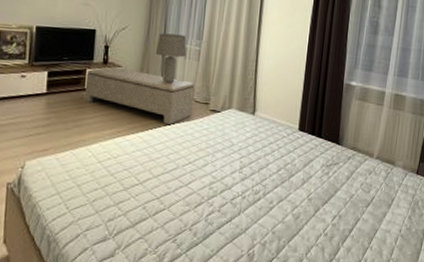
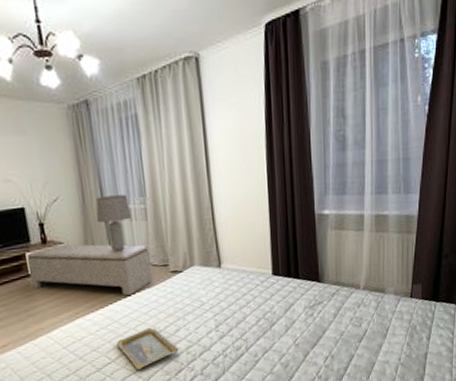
tray: none [148,157,203,196] -> present [116,327,179,370]

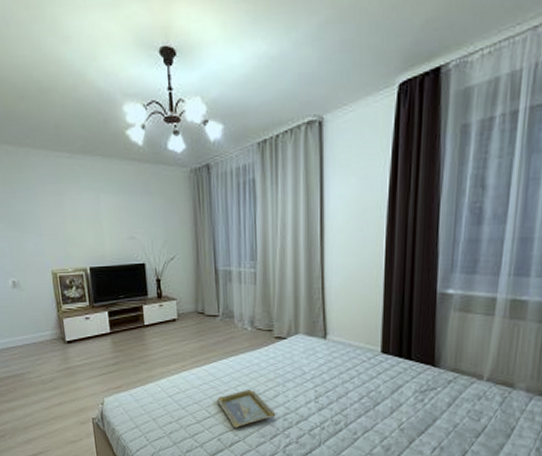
bench: present [26,244,152,296] -> none [143,300,255,355]
lamp: present [95,194,132,252] -> none [207,257,241,312]

